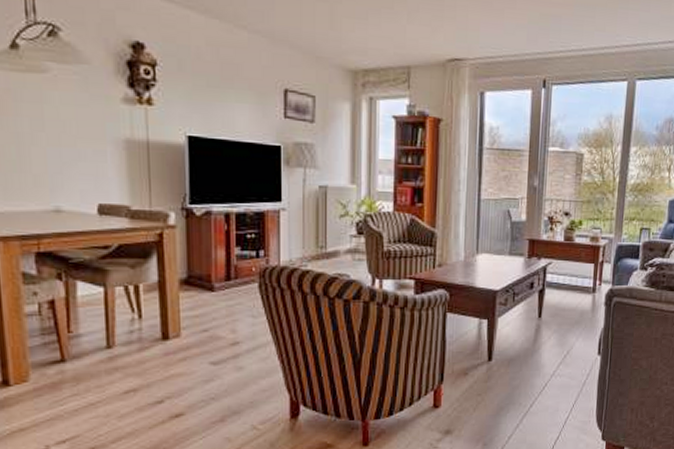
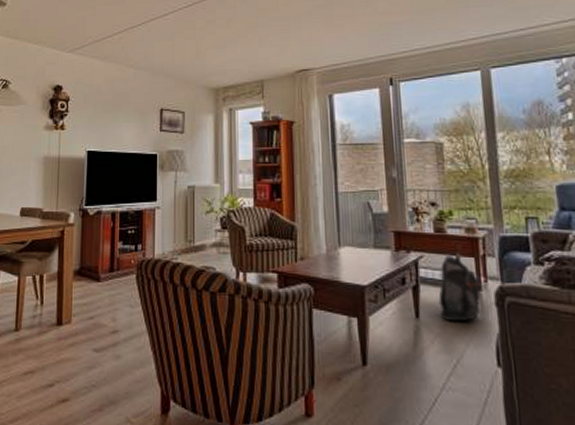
backpack: none [558,259,595,320] -> present [438,253,481,322]

